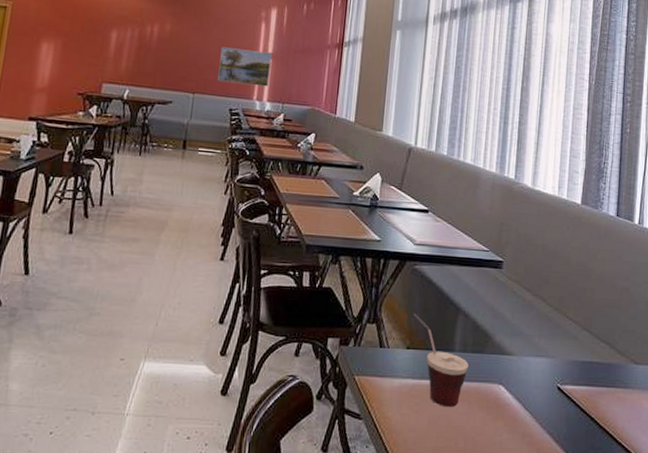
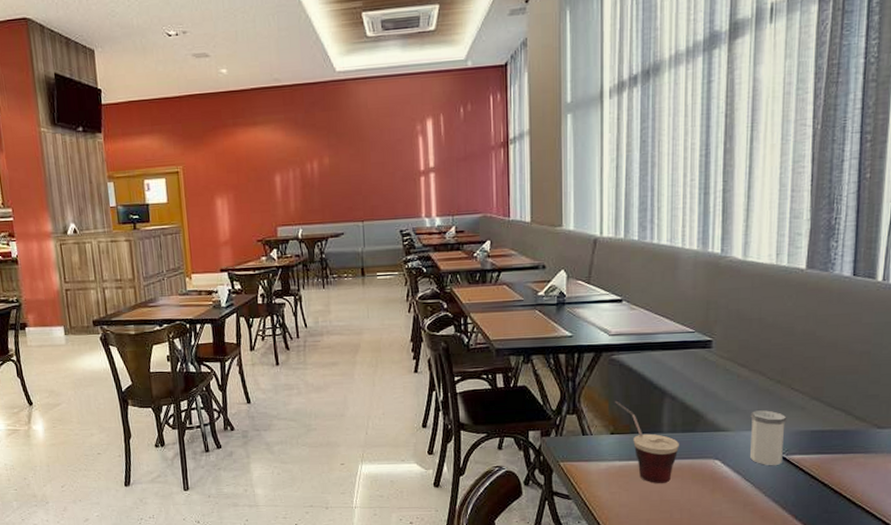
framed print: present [218,47,272,87] -> none [382,166,435,206]
salt shaker: none [530,336,562,396] -> present [750,410,787,466]

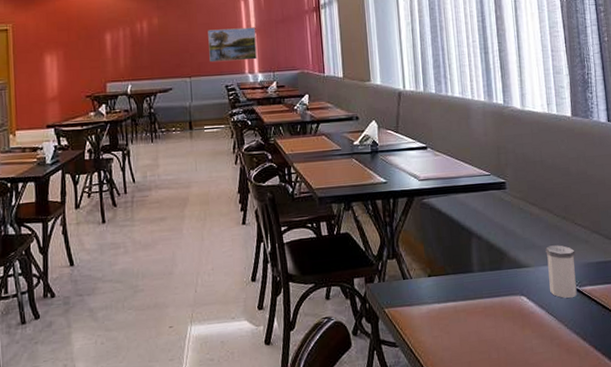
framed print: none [382,166,435,206] -> present [208,27,257,63]
cup: present [614,400,679,483] -> none [428,243,489,324]

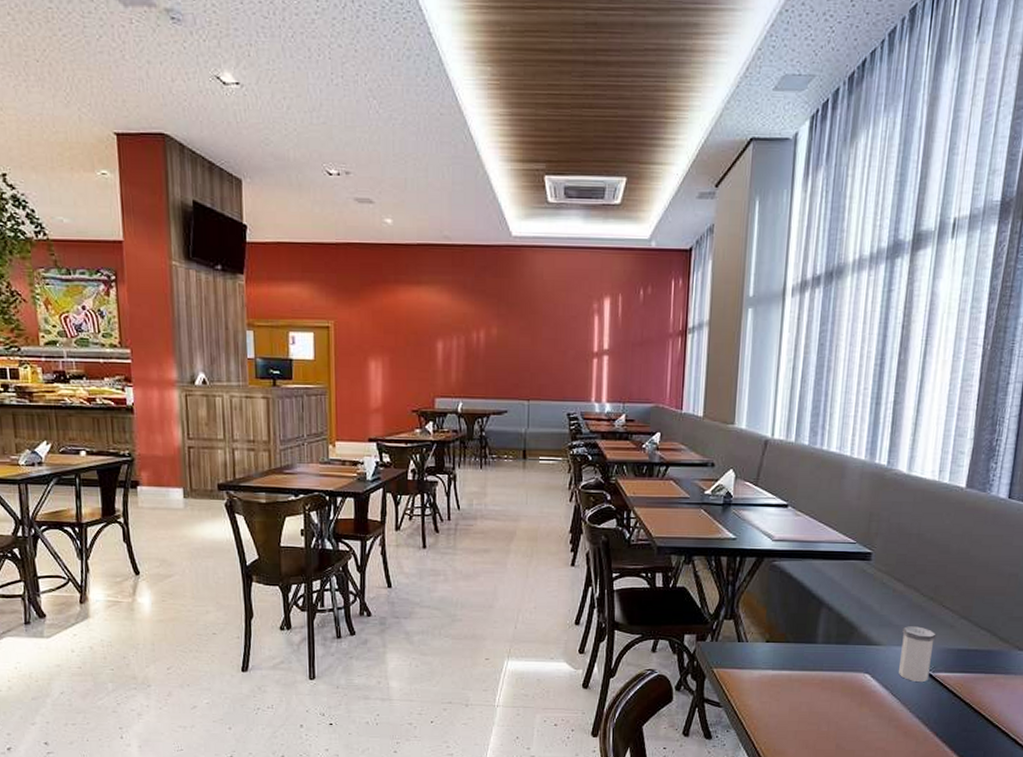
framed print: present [208,27,257,63] -> none [552,347,608,387]

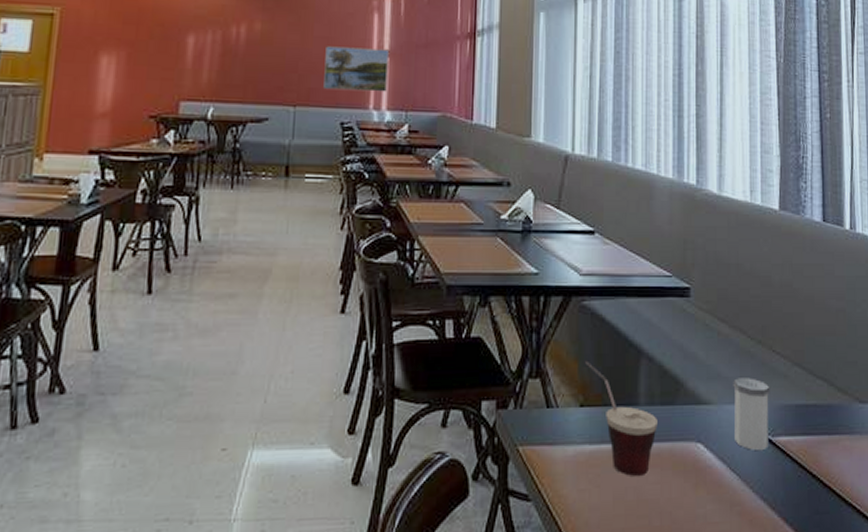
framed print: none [552,347,608,387] -> present [324,46,388,92]
cup: none [772,608,832,695] -> present [584,360,657,476]

